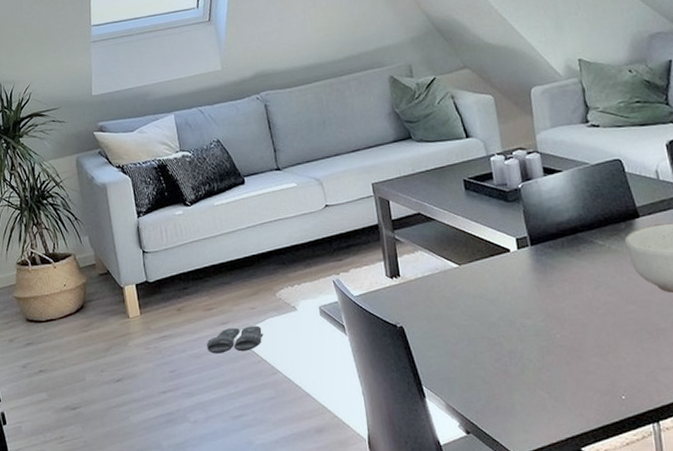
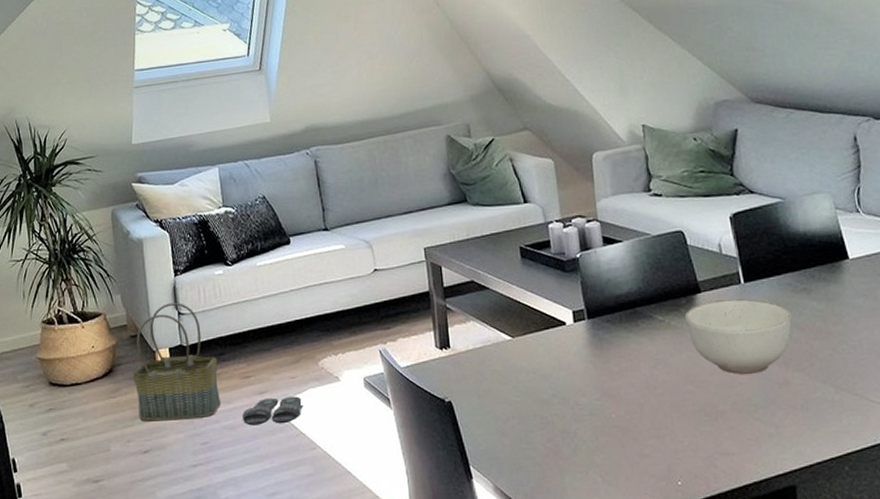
basket: none [102,242,186,353] -> present [132,303,221,422]

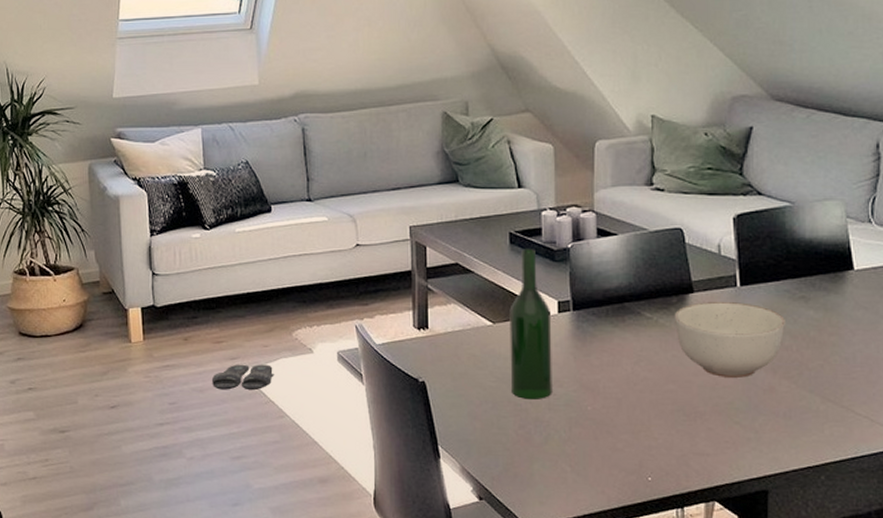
basket: present [132,303,221,422] -> none [103,263,191,379]
wine bottle: none [527,261,576,411] -> present [509,249,552,399]

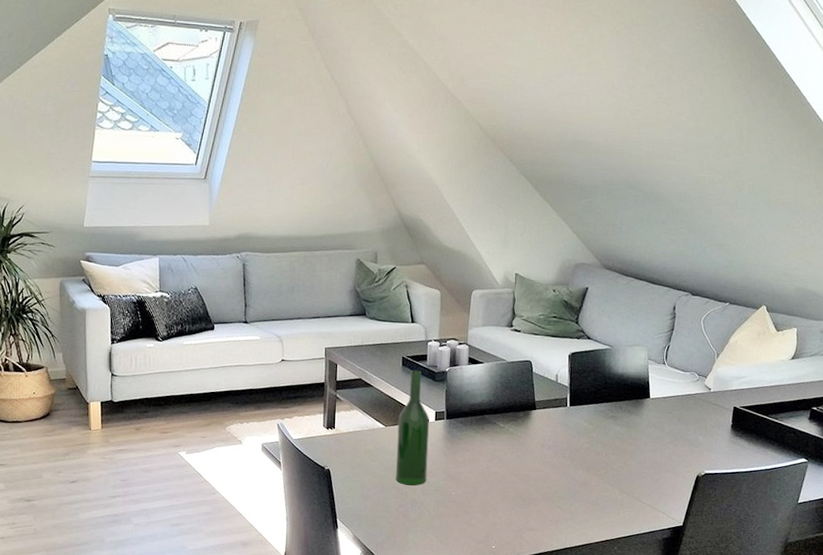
slippers: present [212,364,274,390] -> none [158,450,210,471]
bowl: present [674,302,785,378] -> none [520,417,599,474]

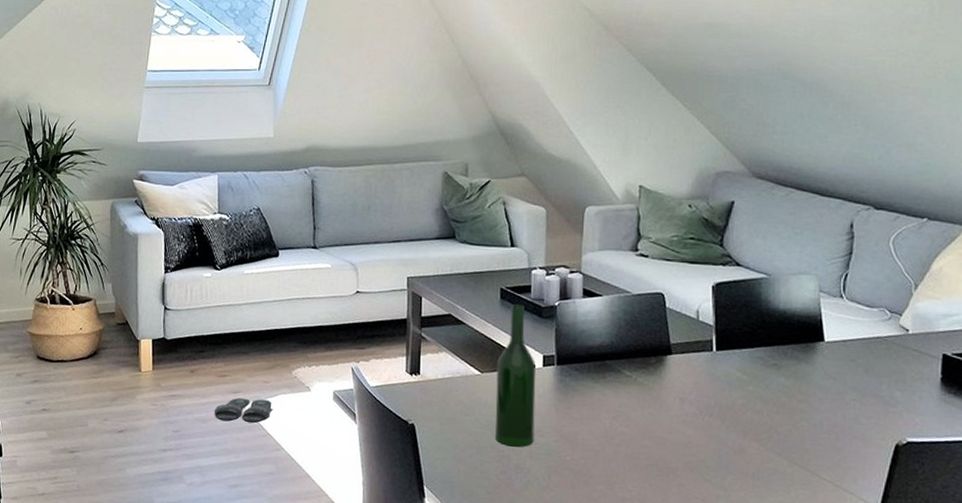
slippers: none [158,450,210,471] -> present [215,397,273,423]

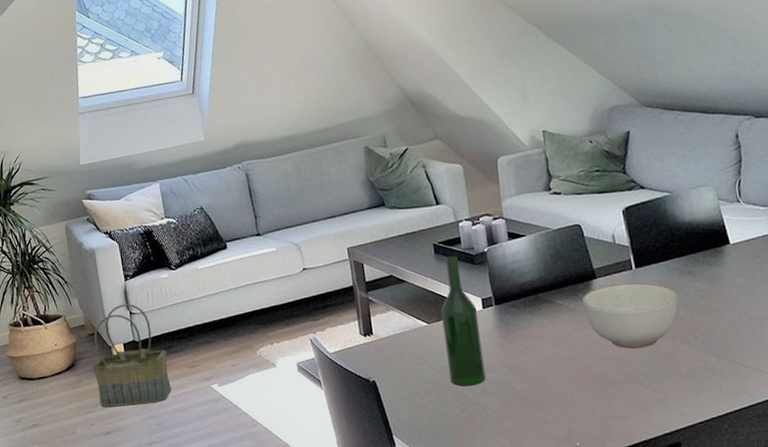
basket: none [115,298,197,408] -> present [92,304,172,408]
slippers: present [215,397,273,423] -> none [191,381,245,408]
bowl: none [652,364,757,438] -> present [582,282,678,349]

